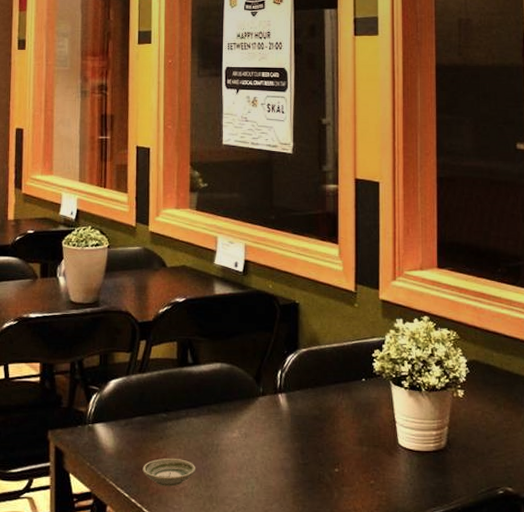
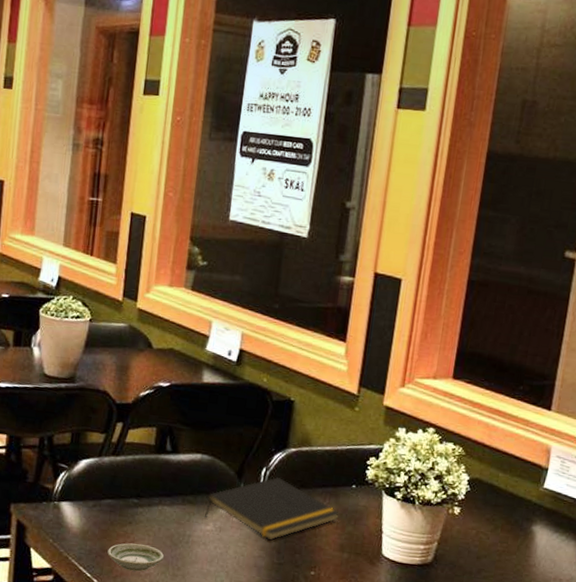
notepad: none [230,377,355,442] -> present [205,476,340,541]

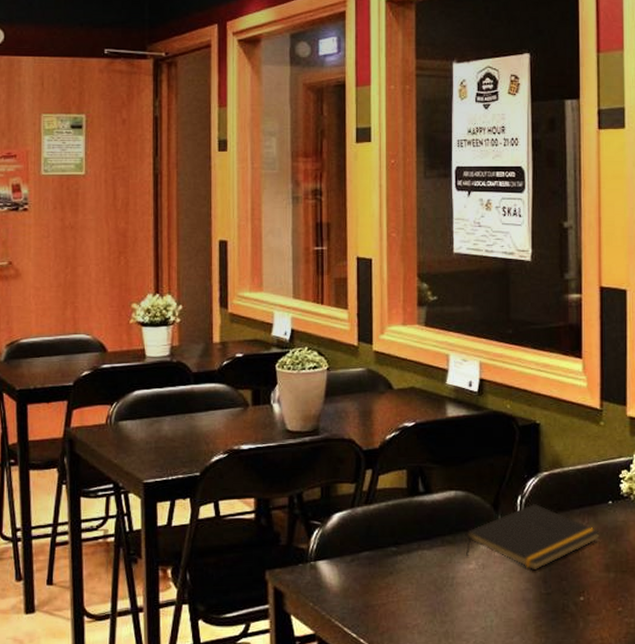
saucer: present [107,543,165,572] -> none [371,594,430,624]

